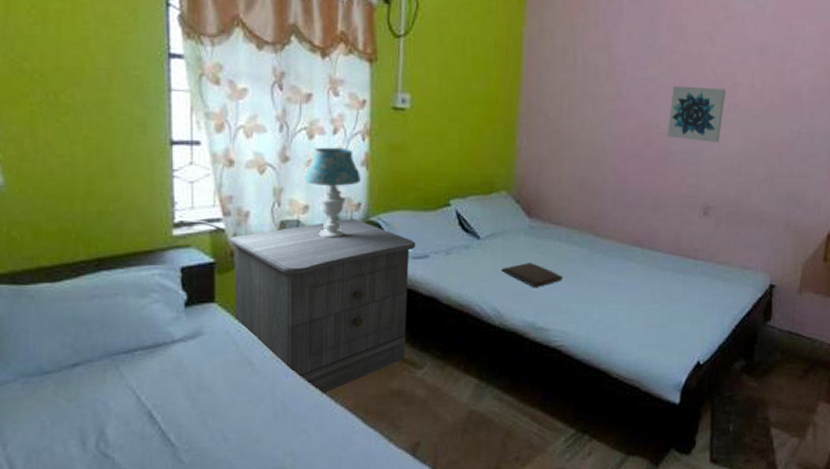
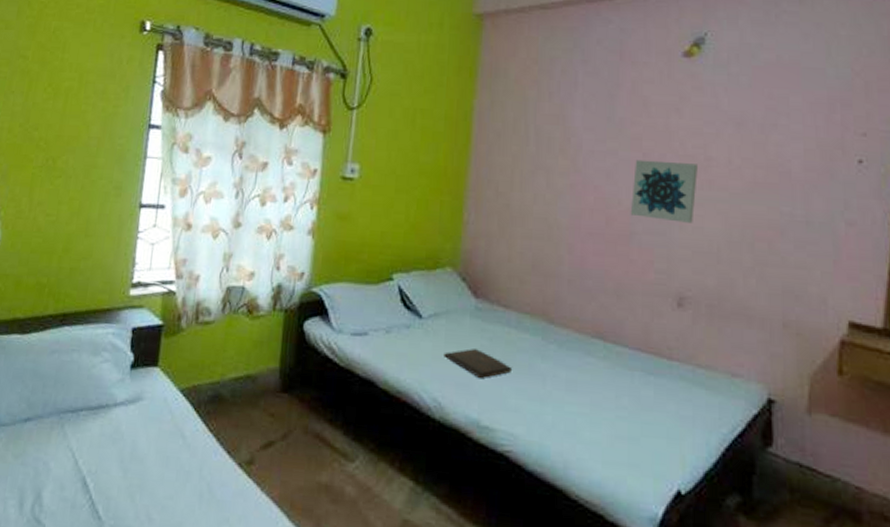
nightstand: present [227,218,416,395] -> none [175,288,356,480]
table lamp: present [303,147,360,238] -> none [252,214,306,308]

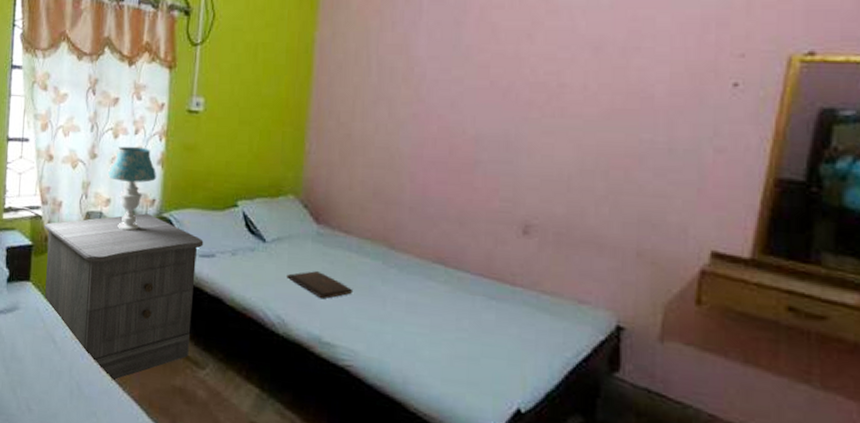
nightstand: none [175,288,356,480] -> present [43,213,204,381]
table lamp: none [252,214,306,308] -> present [107,146,156,231]
wall art: present [631,159,698,223] -> none [476,88,549,151]

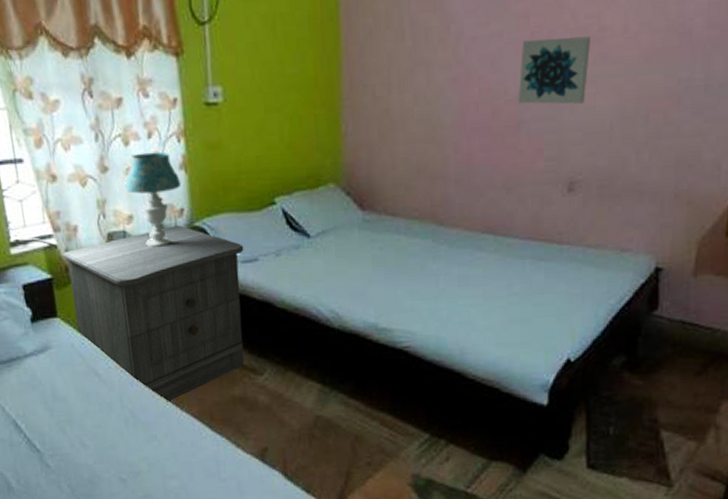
book: present [286,271,354,299] -> none [336,259,406,287]
wall art: none [476,88,549,151] -> present [519,36,590,105]

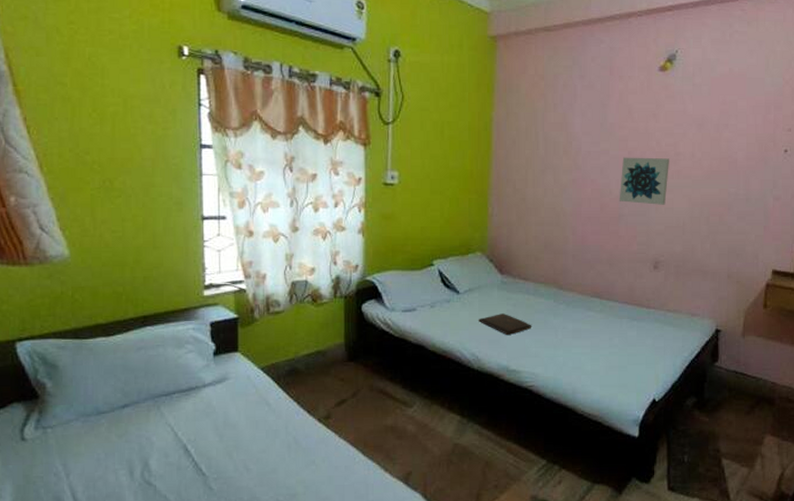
nightstand: present [60,225,244,403] -> none [248,278,405,430]
table lamp: present [123,152,181,247] -> none [310,218,358,295]
book: none [336,259,406,287] -> present [478,314,532,336]

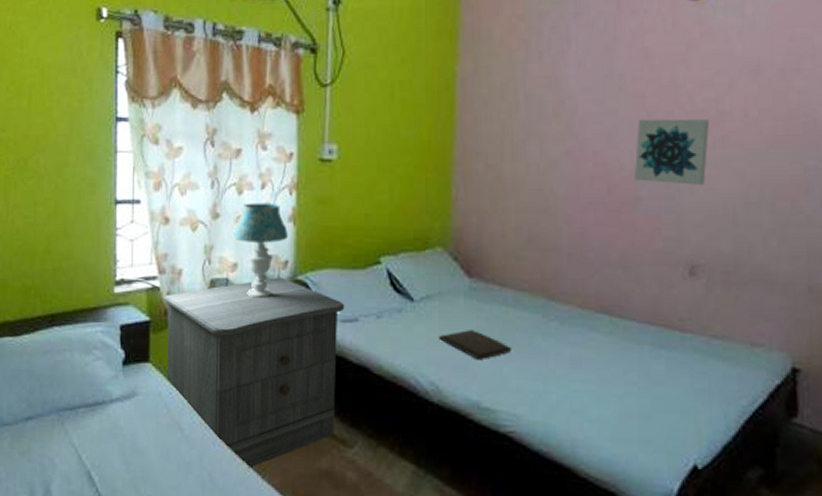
nightstand: none [248,278,405,430] -> present [162,277,345,469]
table lamp: none [310,218,358,295] -> present [232,202,288,298]

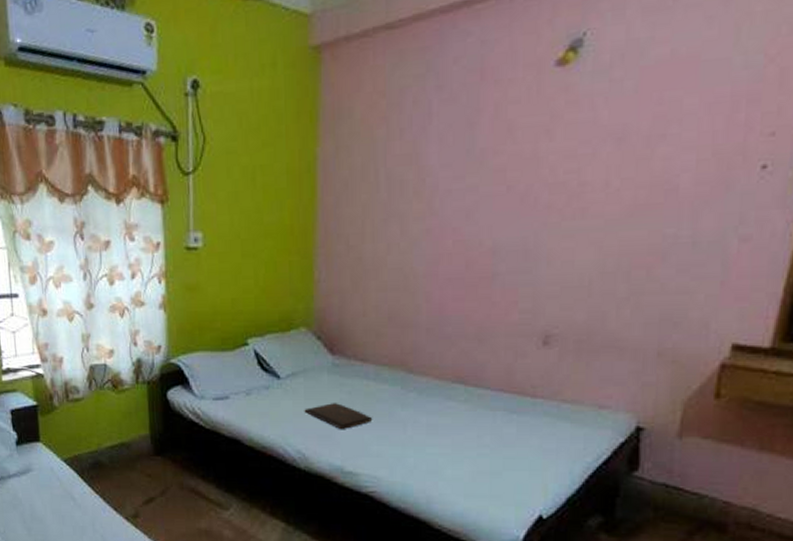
nightstand: present [162,277,345,469] -> none [46,361,216,530]
table lamp: present [232,202,288,298] -> none [107,291,159,381]
wall art: present [635,118,709,185] -> none [494,191,569,258]

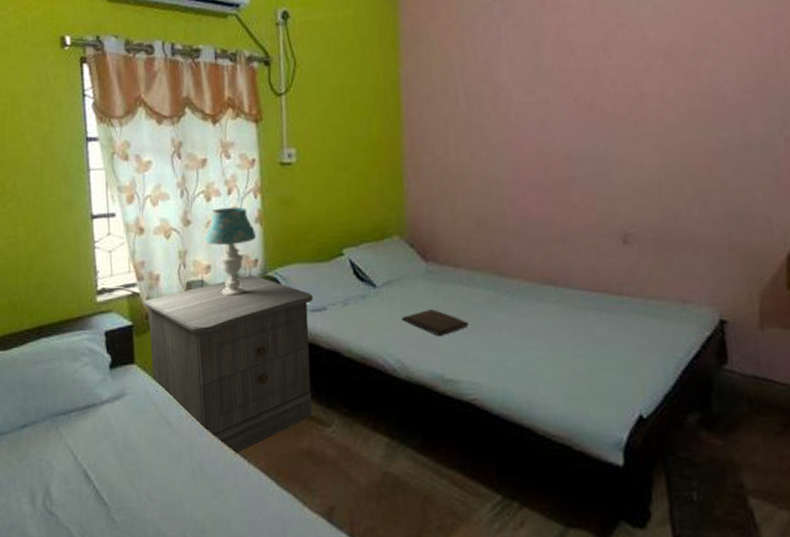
nightstand: none [46,361,216,530] -> present [142,275,314,455]
table lamp: none [107,291,159,381] -> present [204,207,256,296]

